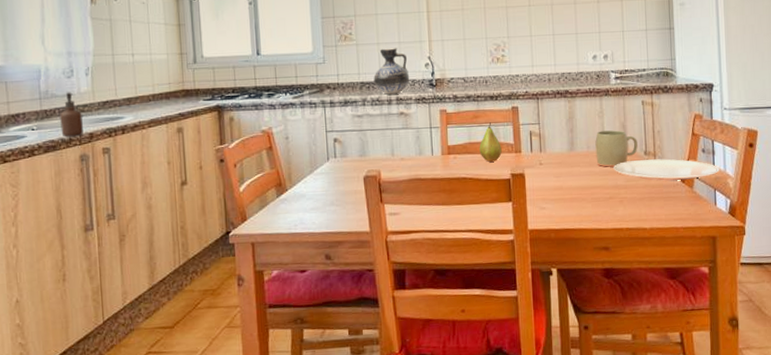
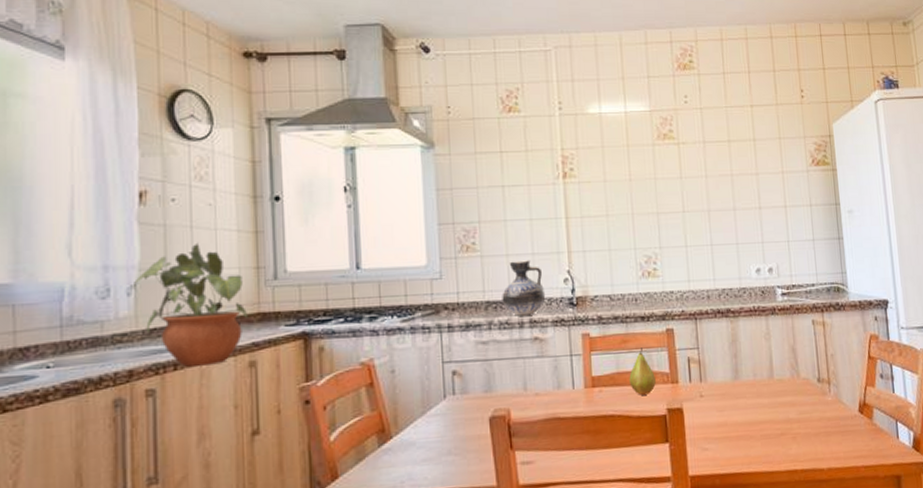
soap dispenser: present [60,92,84,138] -> none [88,317,121,377]
potted plant: none [89,33,176,131] -> present [132,242,249,367]
mug: present [595,130,638,167] -> none [762,354,810,398]
plate: present [613,159,719,182] -> none [784,386,900,413]

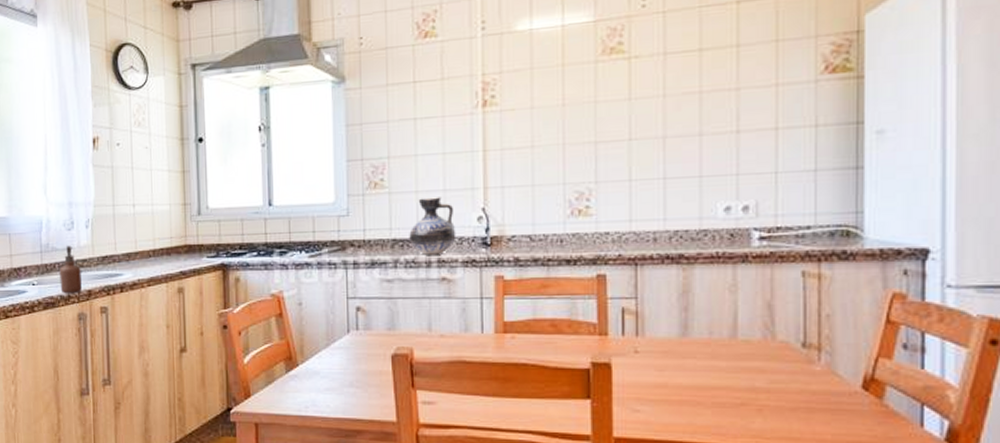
soap dispenser: none [88,317,121,377] -> present [59,245,83,294]
potted plant: present [132,242,249,367] -> none [89,181,177,290]
fruit: present [629,348,656,395] -> none [547,294,579,345]

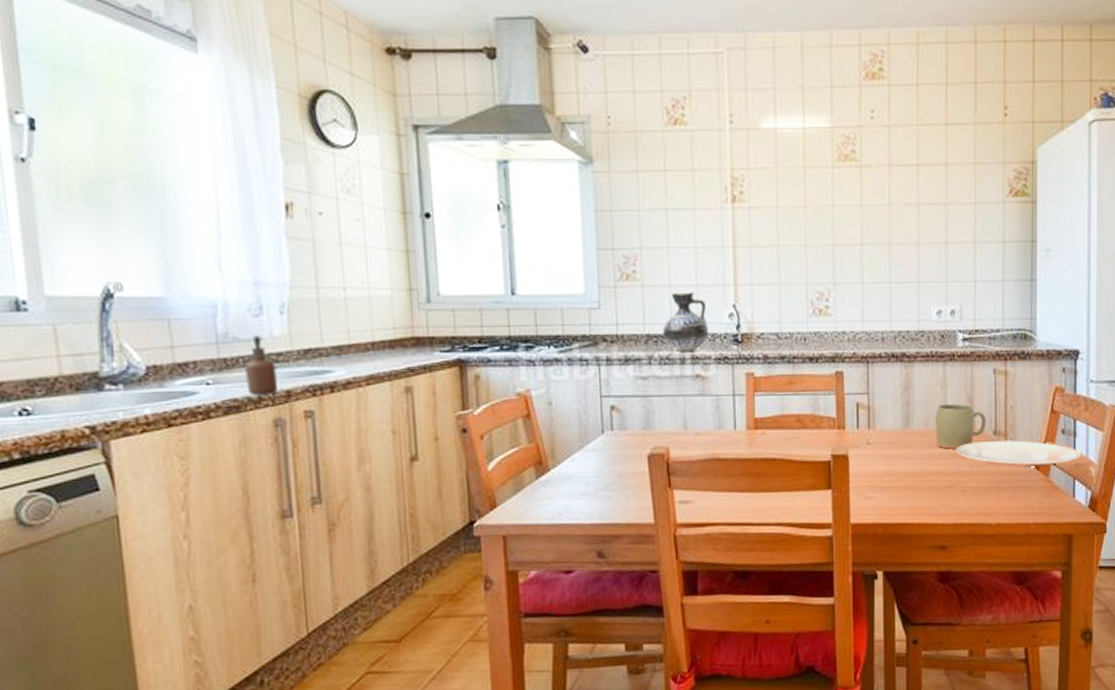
mug: none [722,311,791,362] -> present [935,404,986,449]
plate: none [750,355,932,388] -> present [956,440,1081,468]

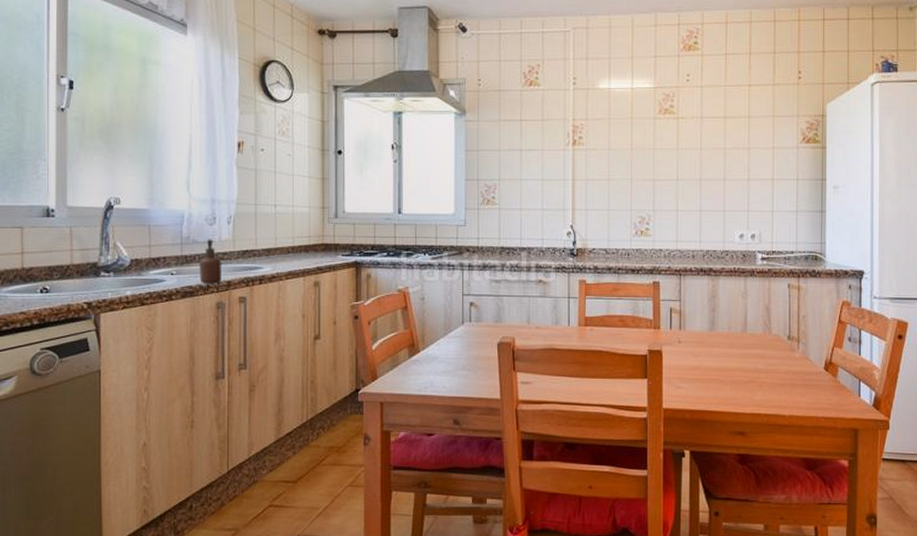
ceramic jug: present [663,290,709,351] -> none [514,213,551,261]
mug: present [935,404,986,449] -> none [737,312,781,350]
plate: present [956,440,1081,468] -> none [755,345,865,369]

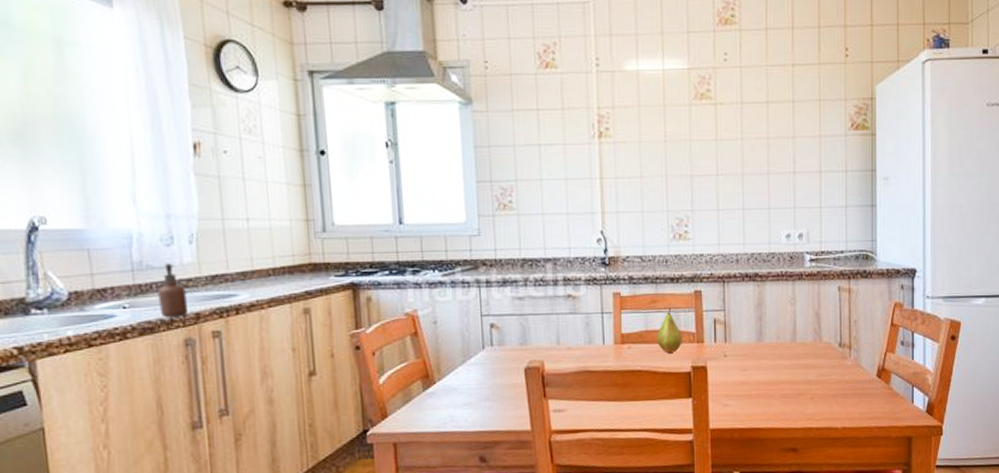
fruit: none [617,296,640,336] -> present [657,308,682,353]

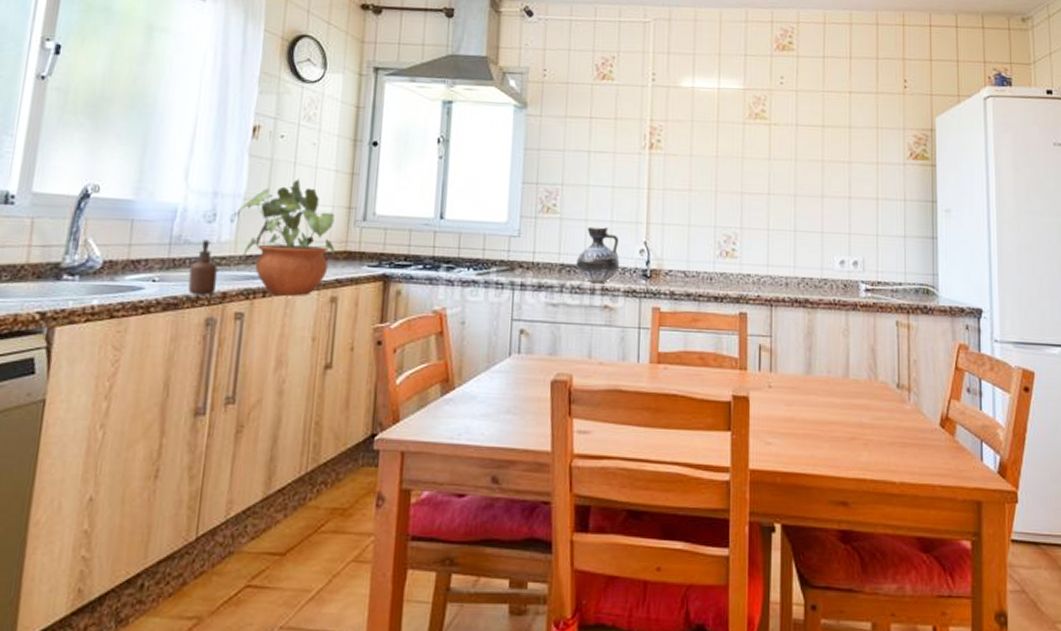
potted plant: none [193,194,301,312] -> present [236,178,336,296]
ceramic jug: none [537,218,579,274] -> present [576,226,620,283]
fruit: present [657,308,682,353] -> none [696,329,723,378]

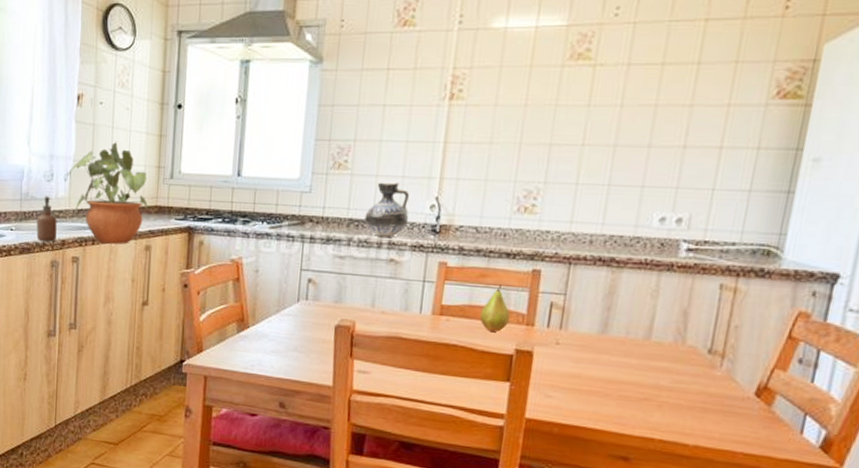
fruit: none [696,329,723,378] -> present [479,284,510,332]

